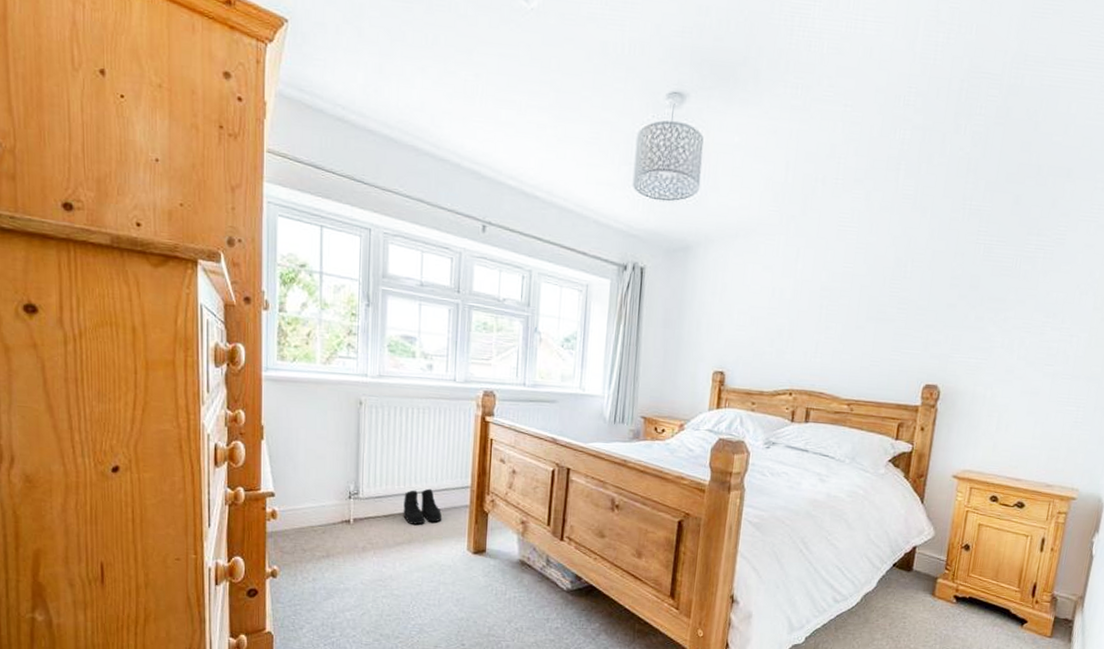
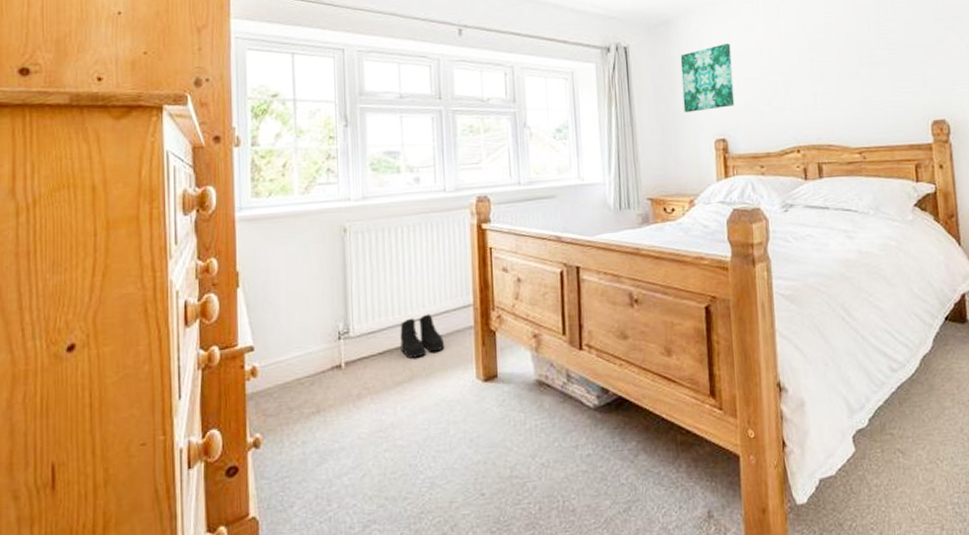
wall art: none [688,278,745,342] -> present [680,43,735,113]

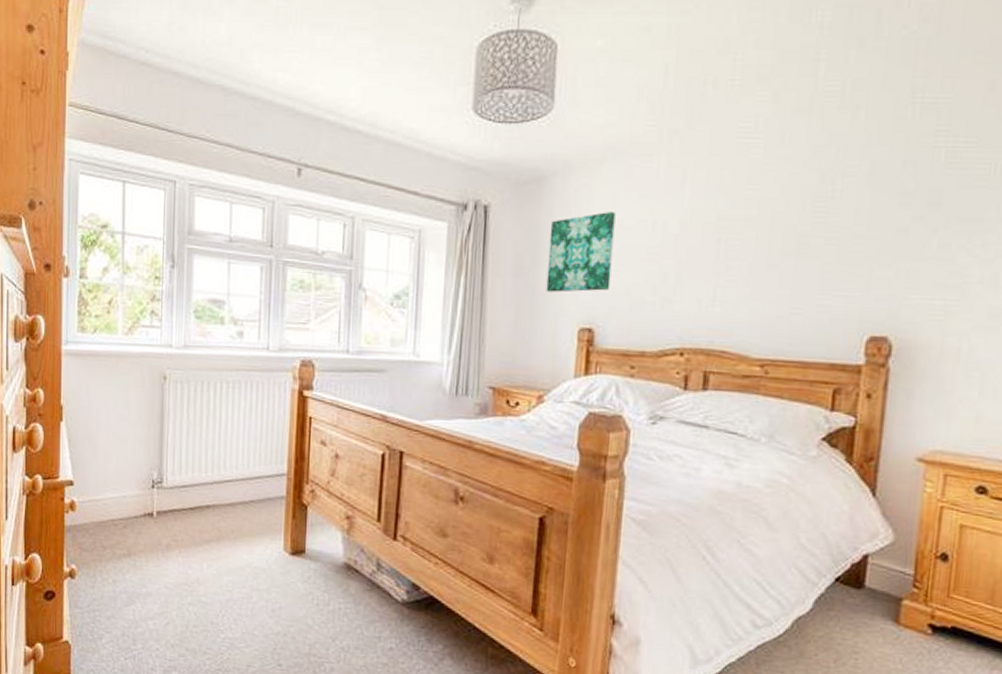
boots: present [400,314,445,358] -> none [211,476,255,519]

